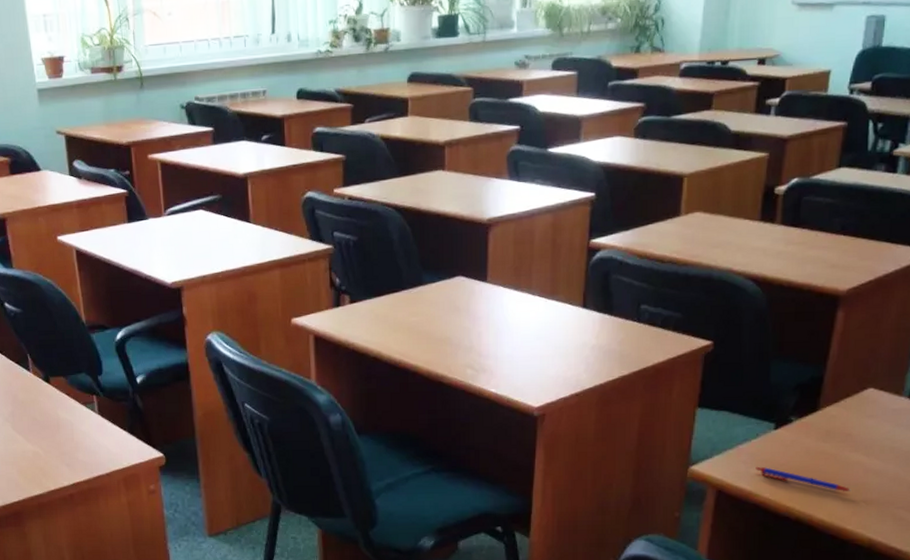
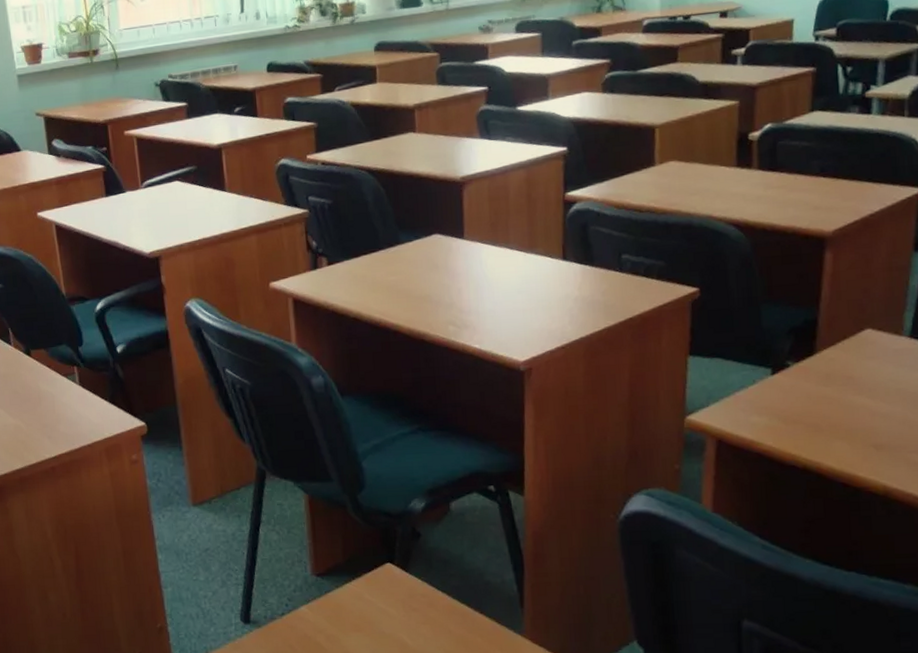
pen: present [755,466,852,491] -> none [755,414,860,437]

